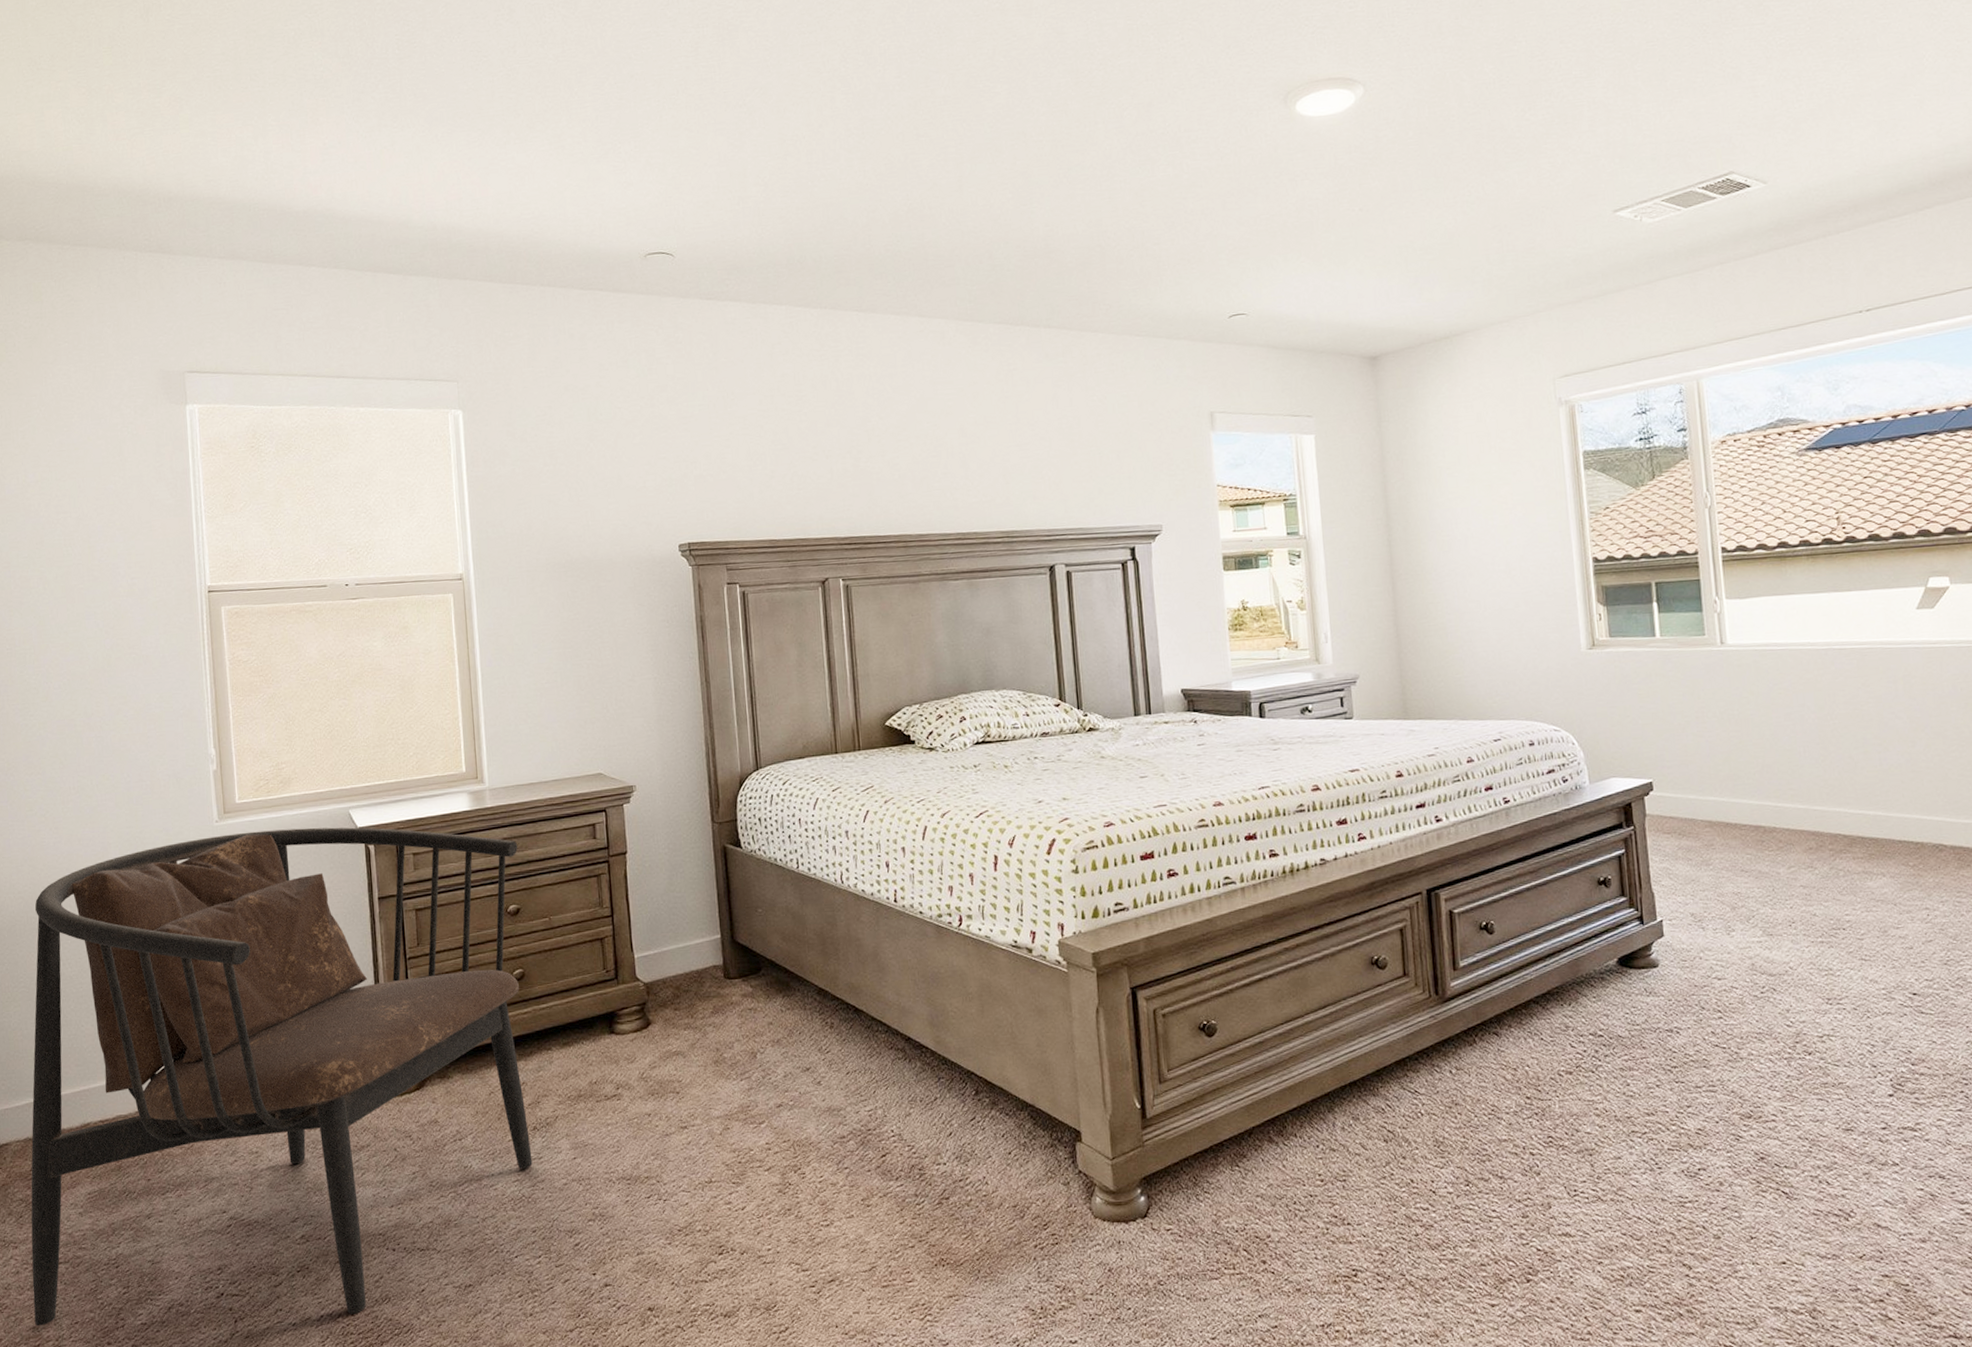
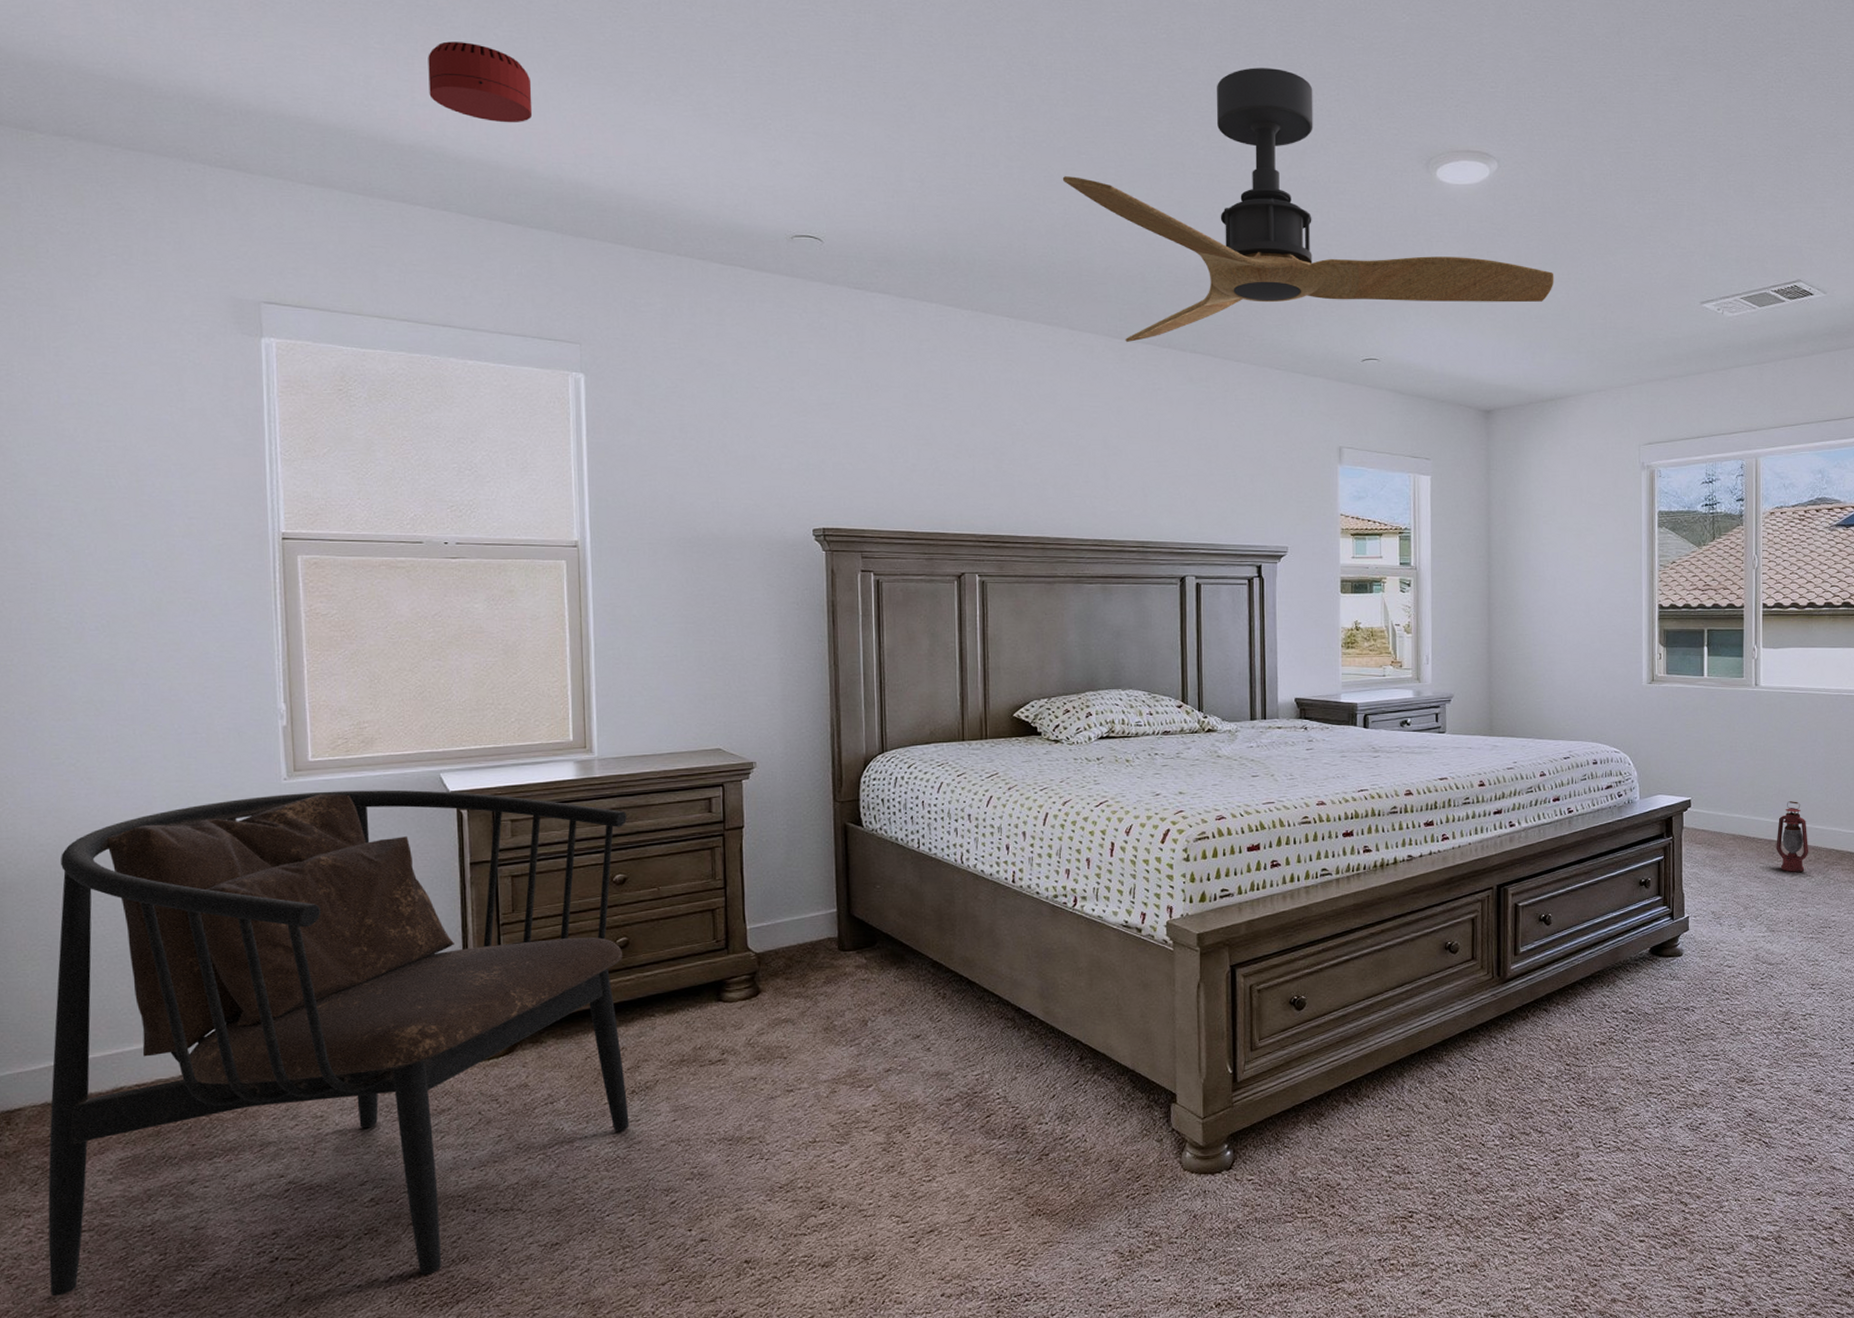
smoke detector: none [316,108,408,180] -> present [428,41,533,123]
ceiling fan: none [902,21,1439,324] -> present [1062,67,1554,342]
lantern: none [1764,778,1809,864] -> present [1776,801,1809,872]

